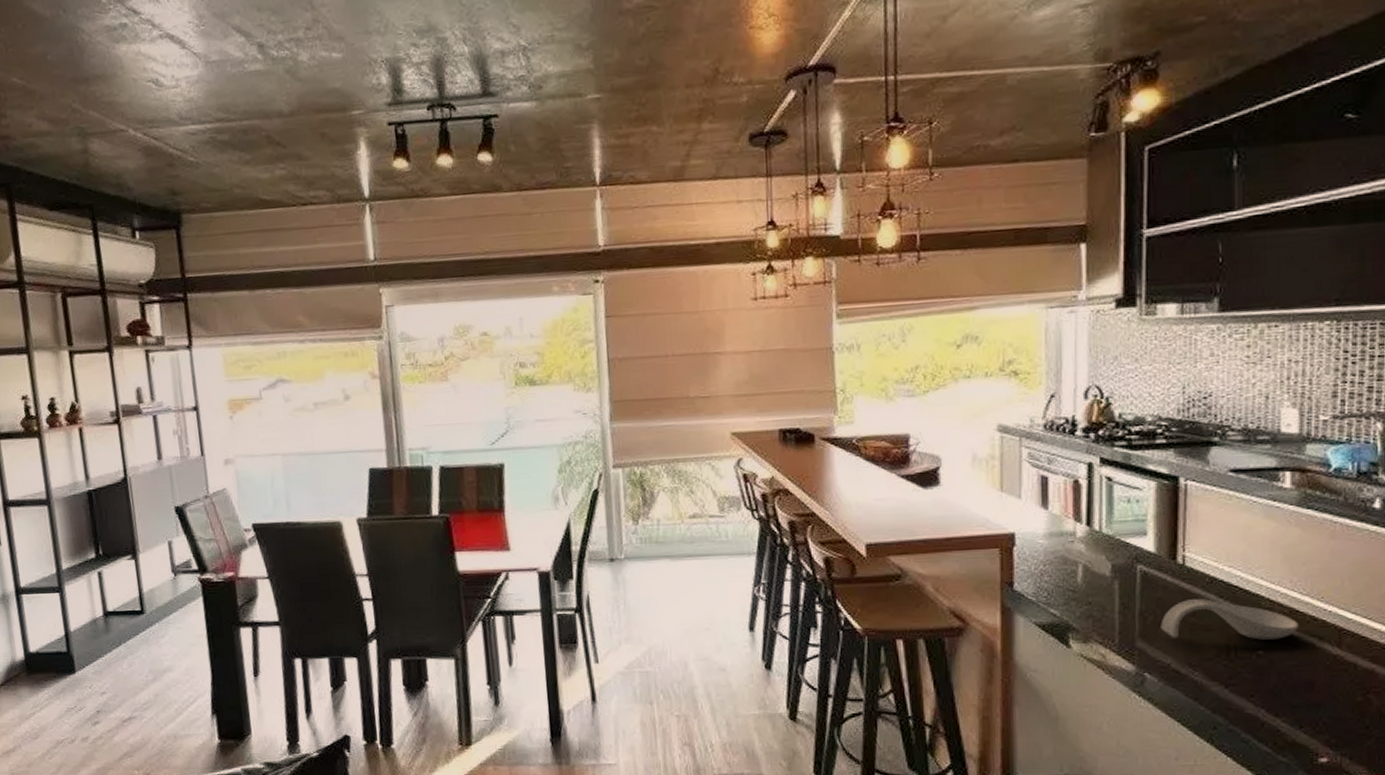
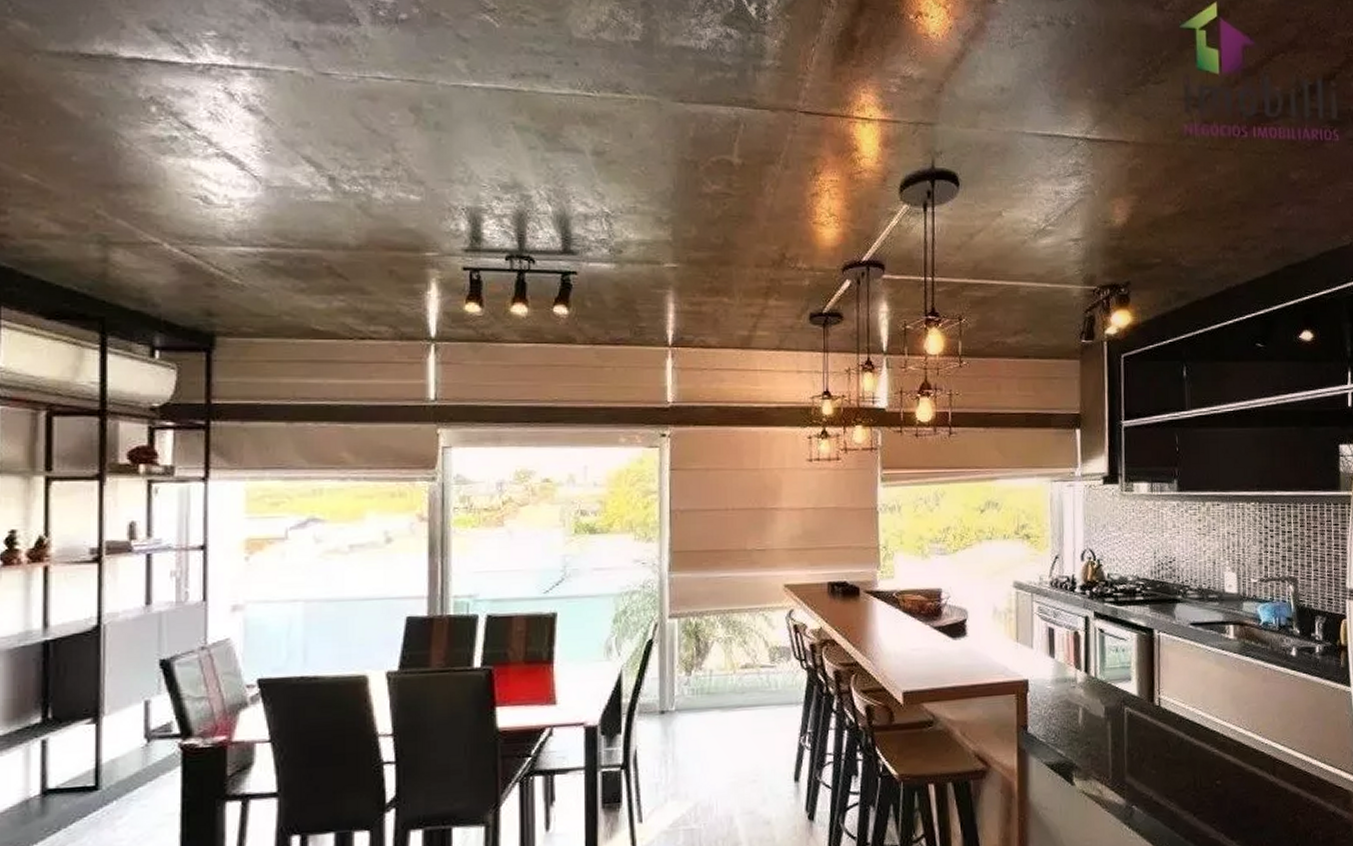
spoon rest: present [1160,599,1300,640] -> none [1144,736,1246,773]

